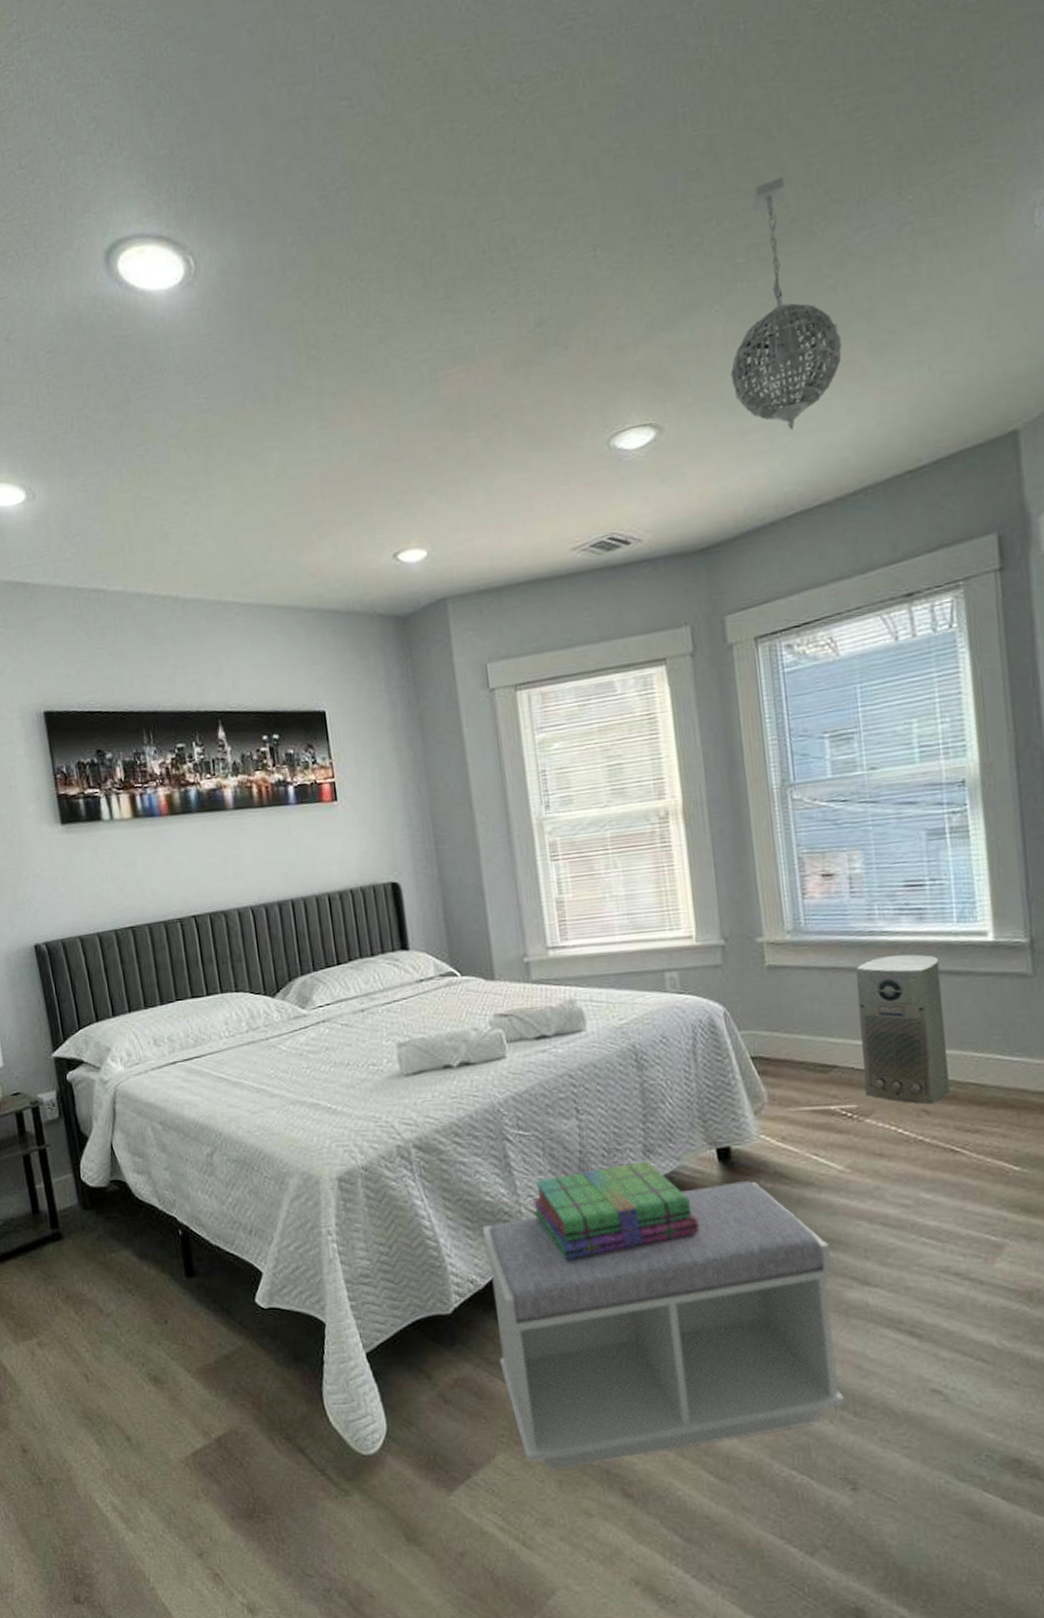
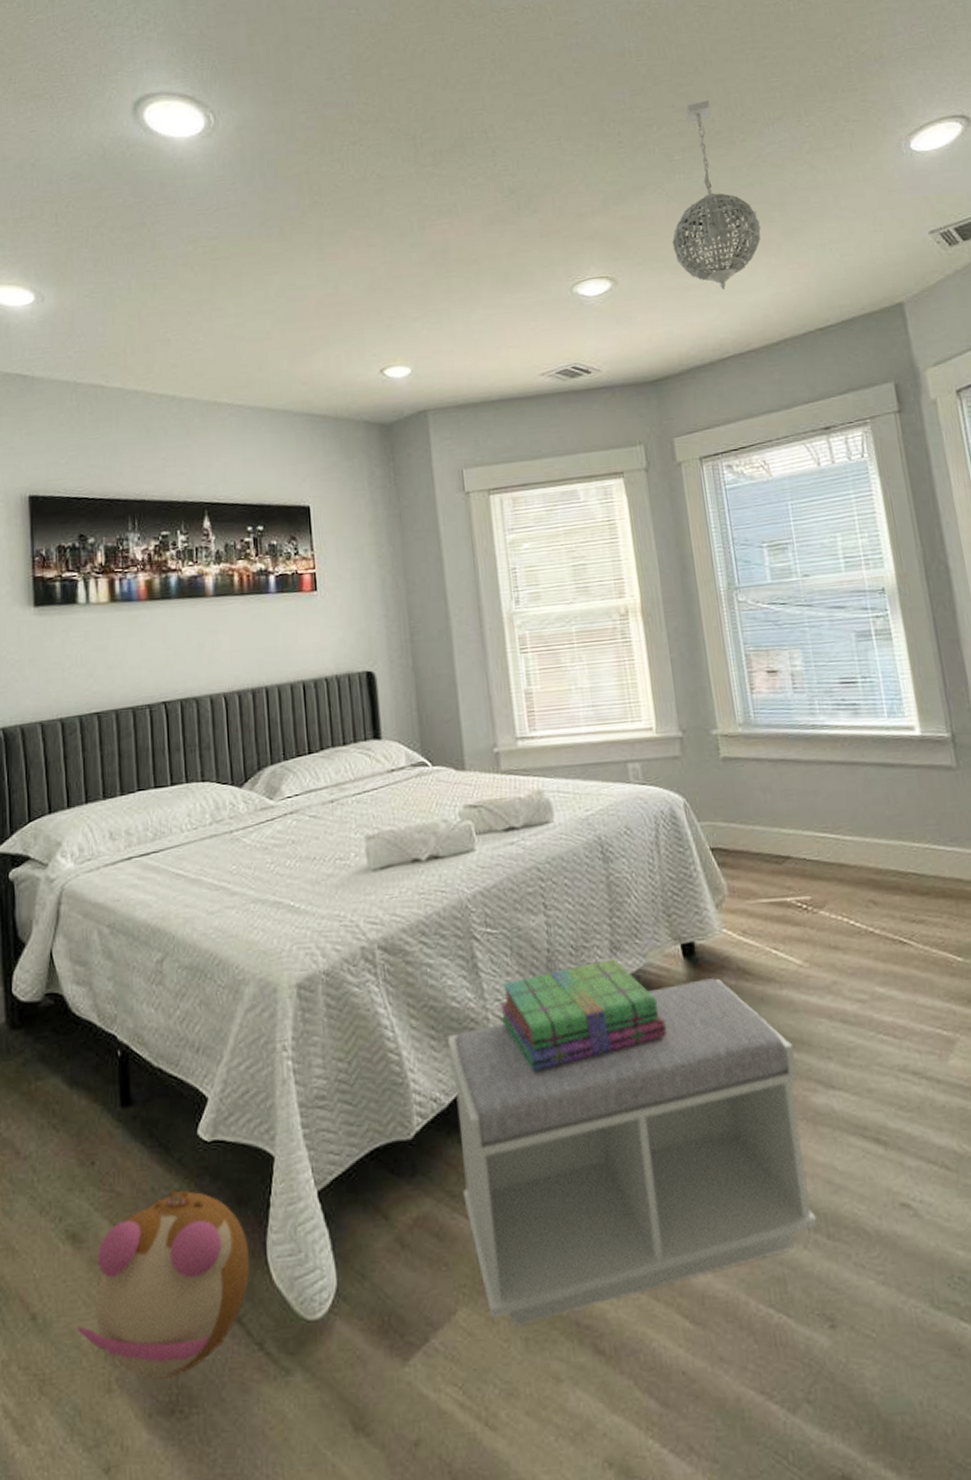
plush toy: none [165,1346,309,1491] -> present [77,1190,250,1380]
air purifier: present [856,954,949,1105] -> none [802,747,893,896]

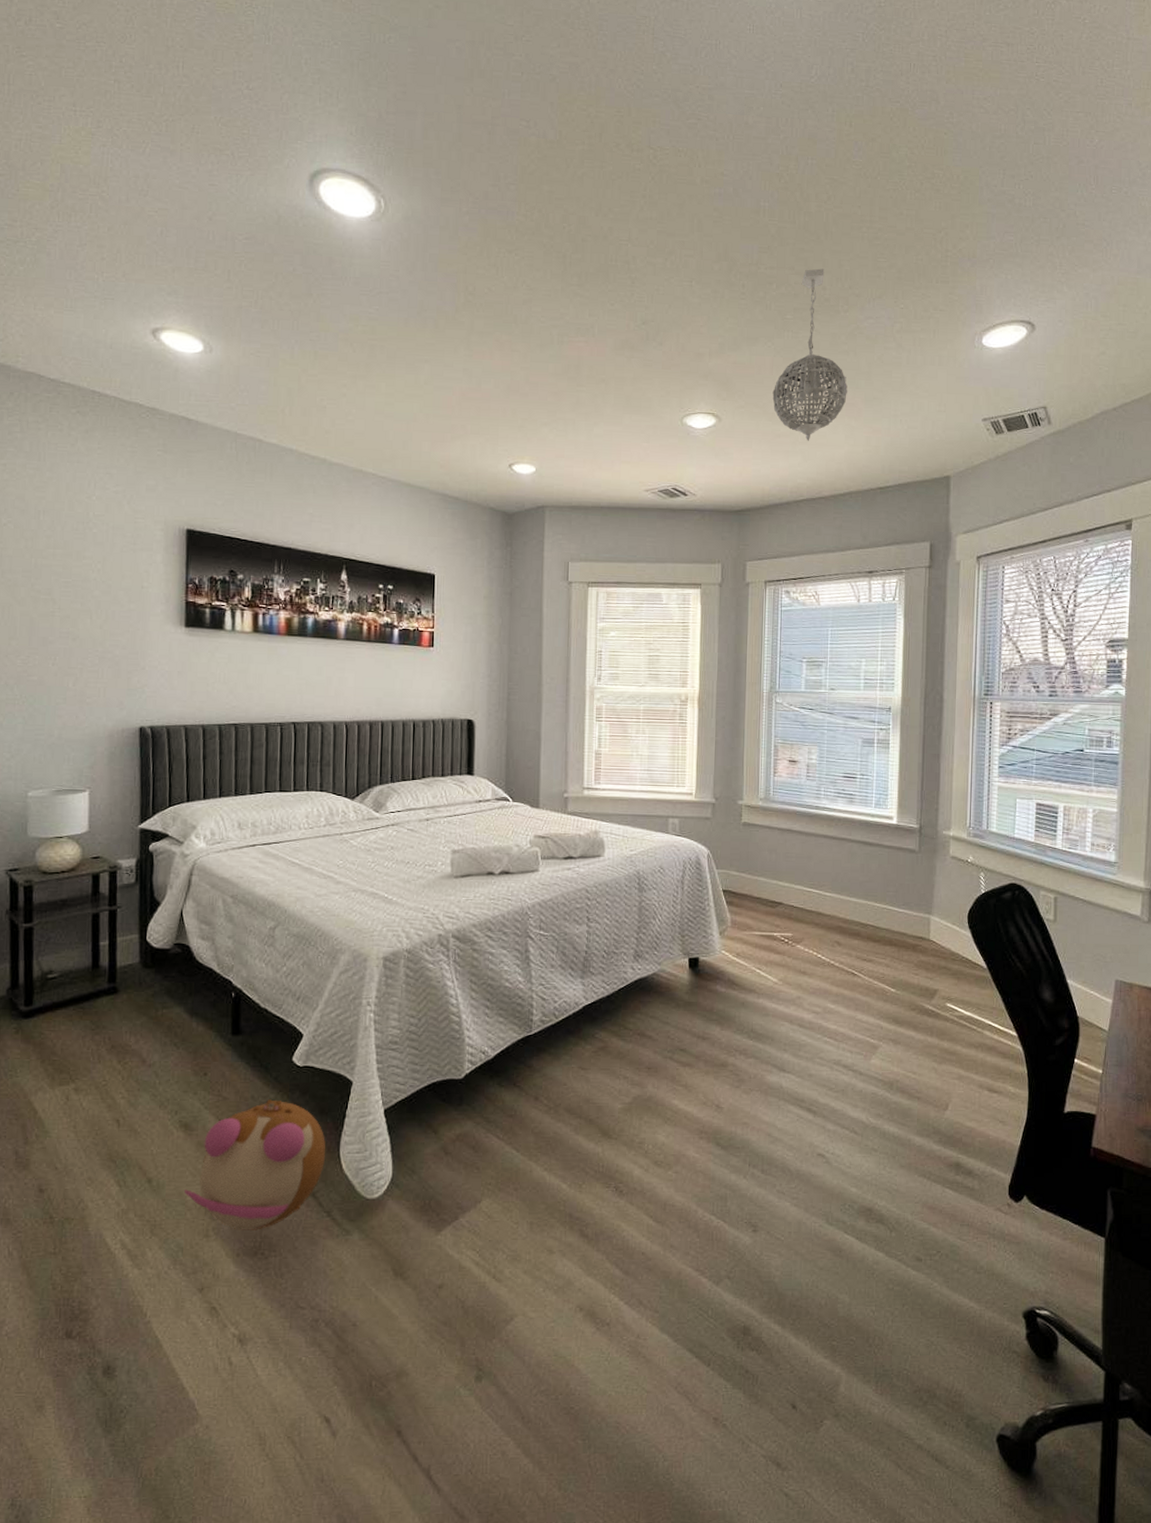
bench: present [447,978,819,1326] -> none [497,985,761,1213]
stack of books: present [499,959,666,1072] -> none [542,964,668,1039]

